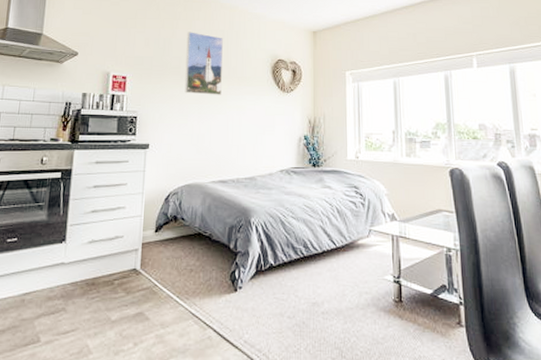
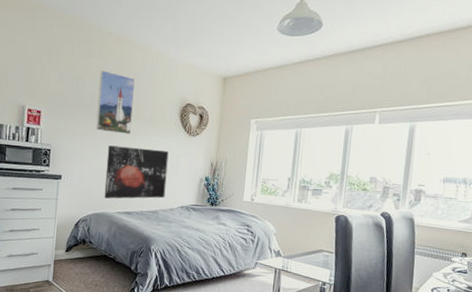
wall art: none [196,108,263,167] -> present [104,145,169,199]

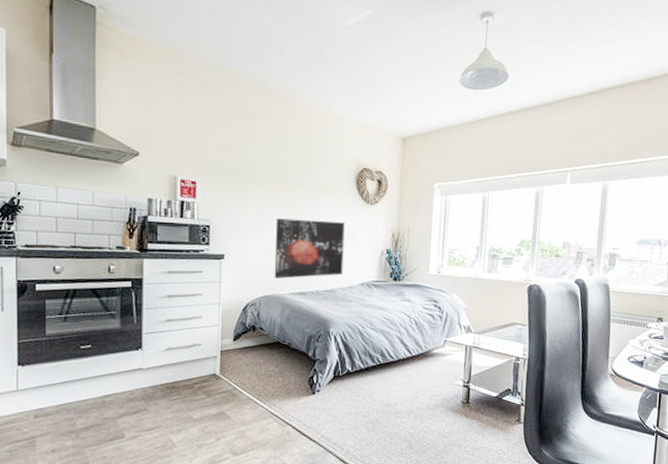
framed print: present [96,70,135,135] -> none [261,133,303,205]

